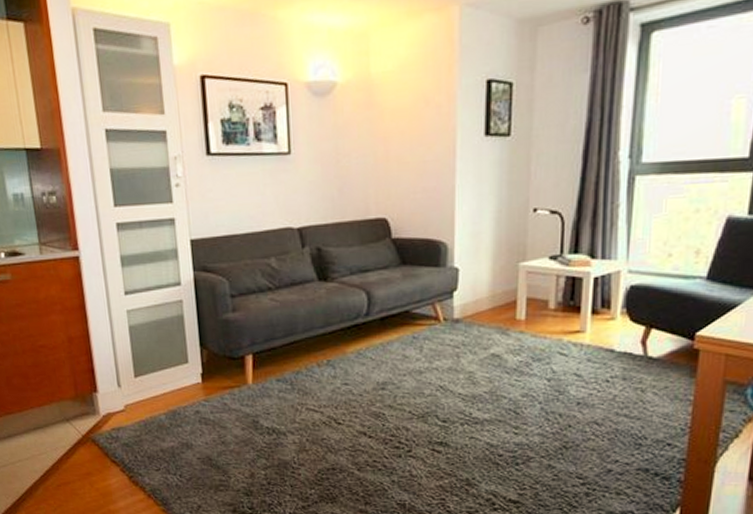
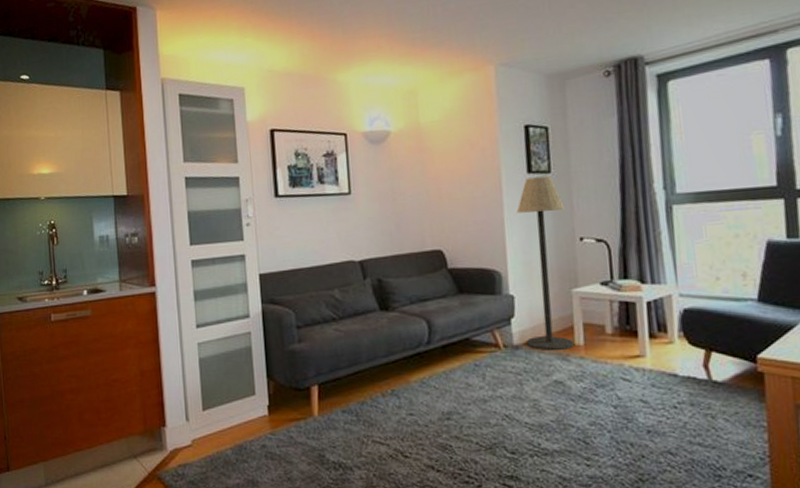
floor lamp: none [466,139,521,325] -> present [516,176,574,351]

